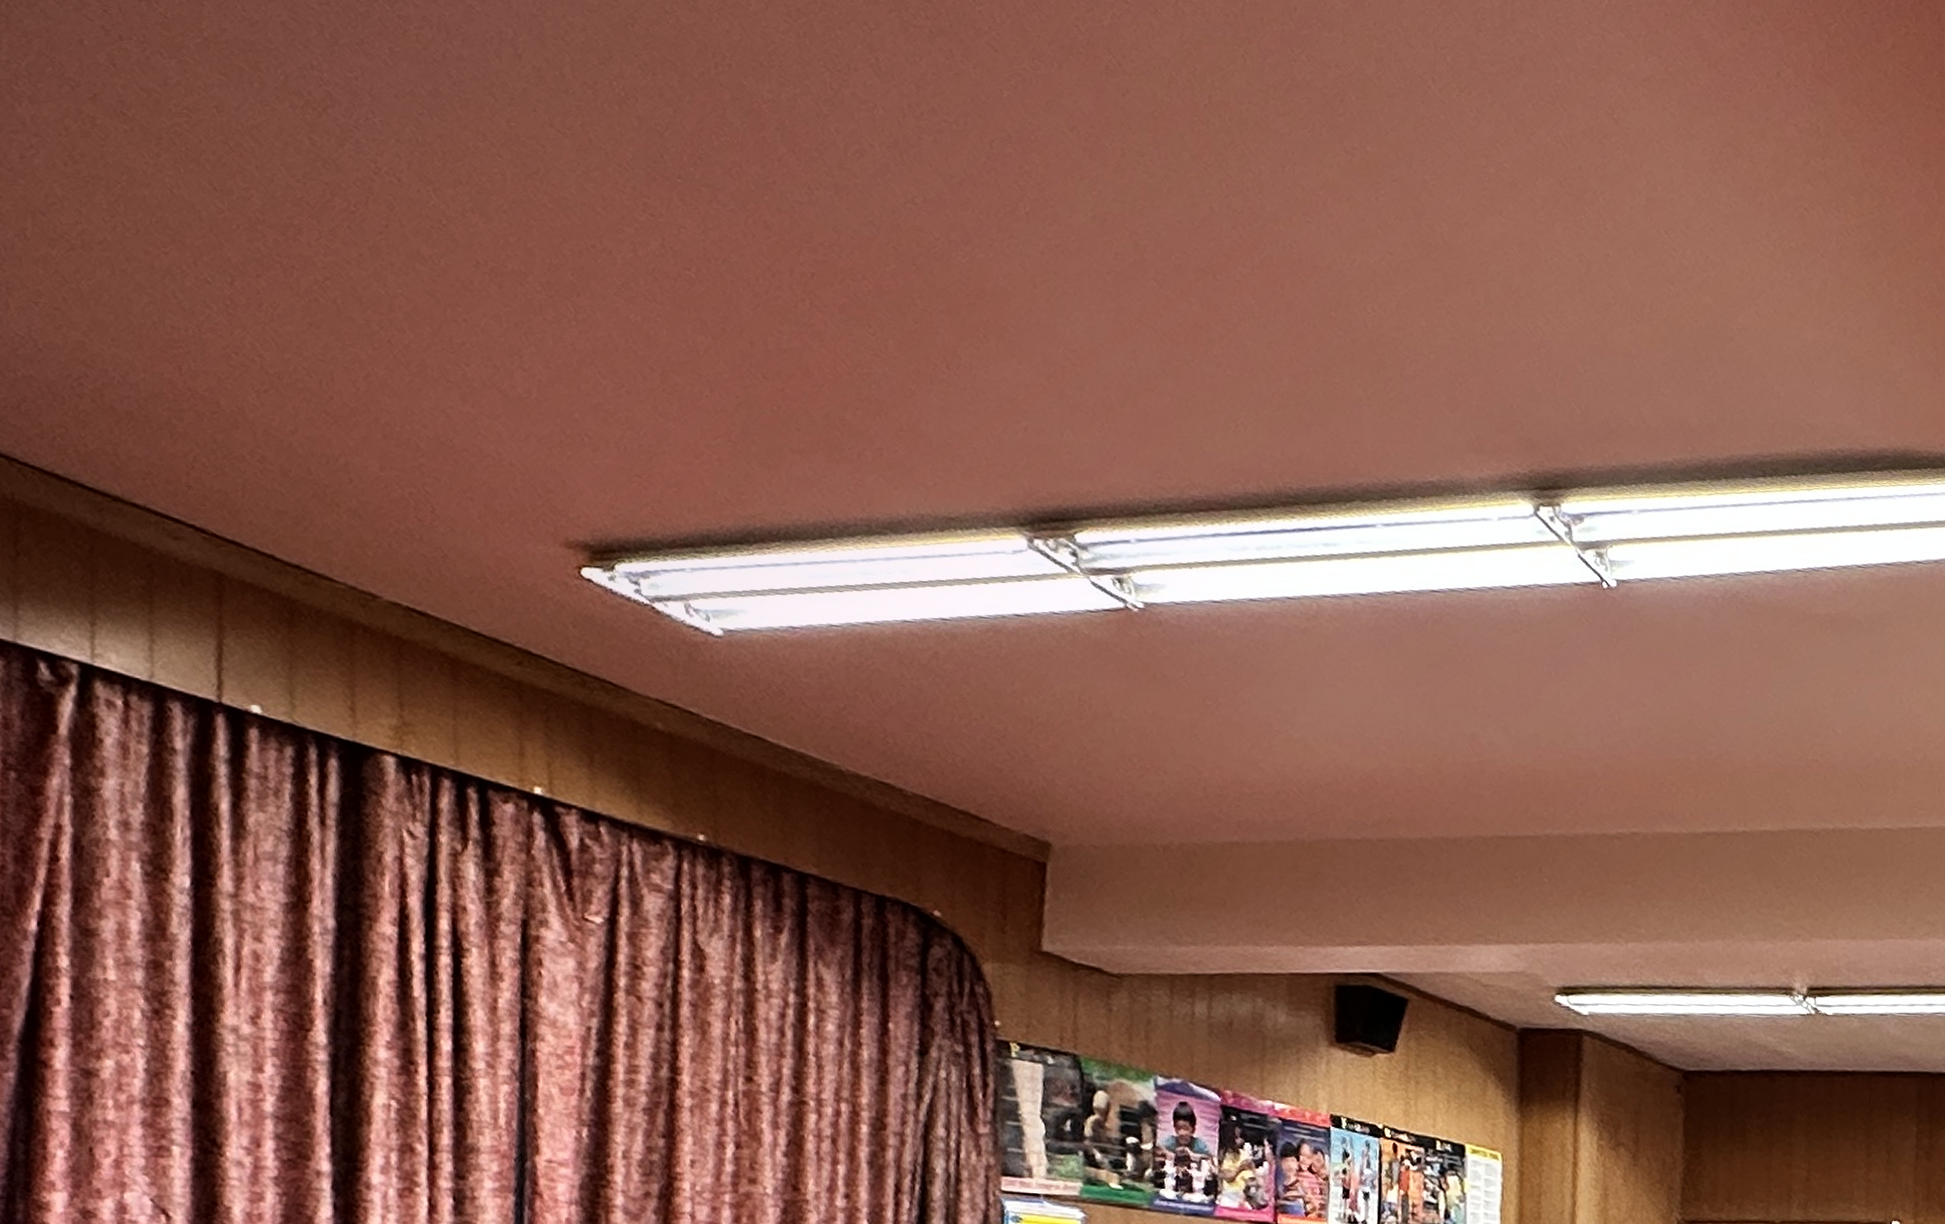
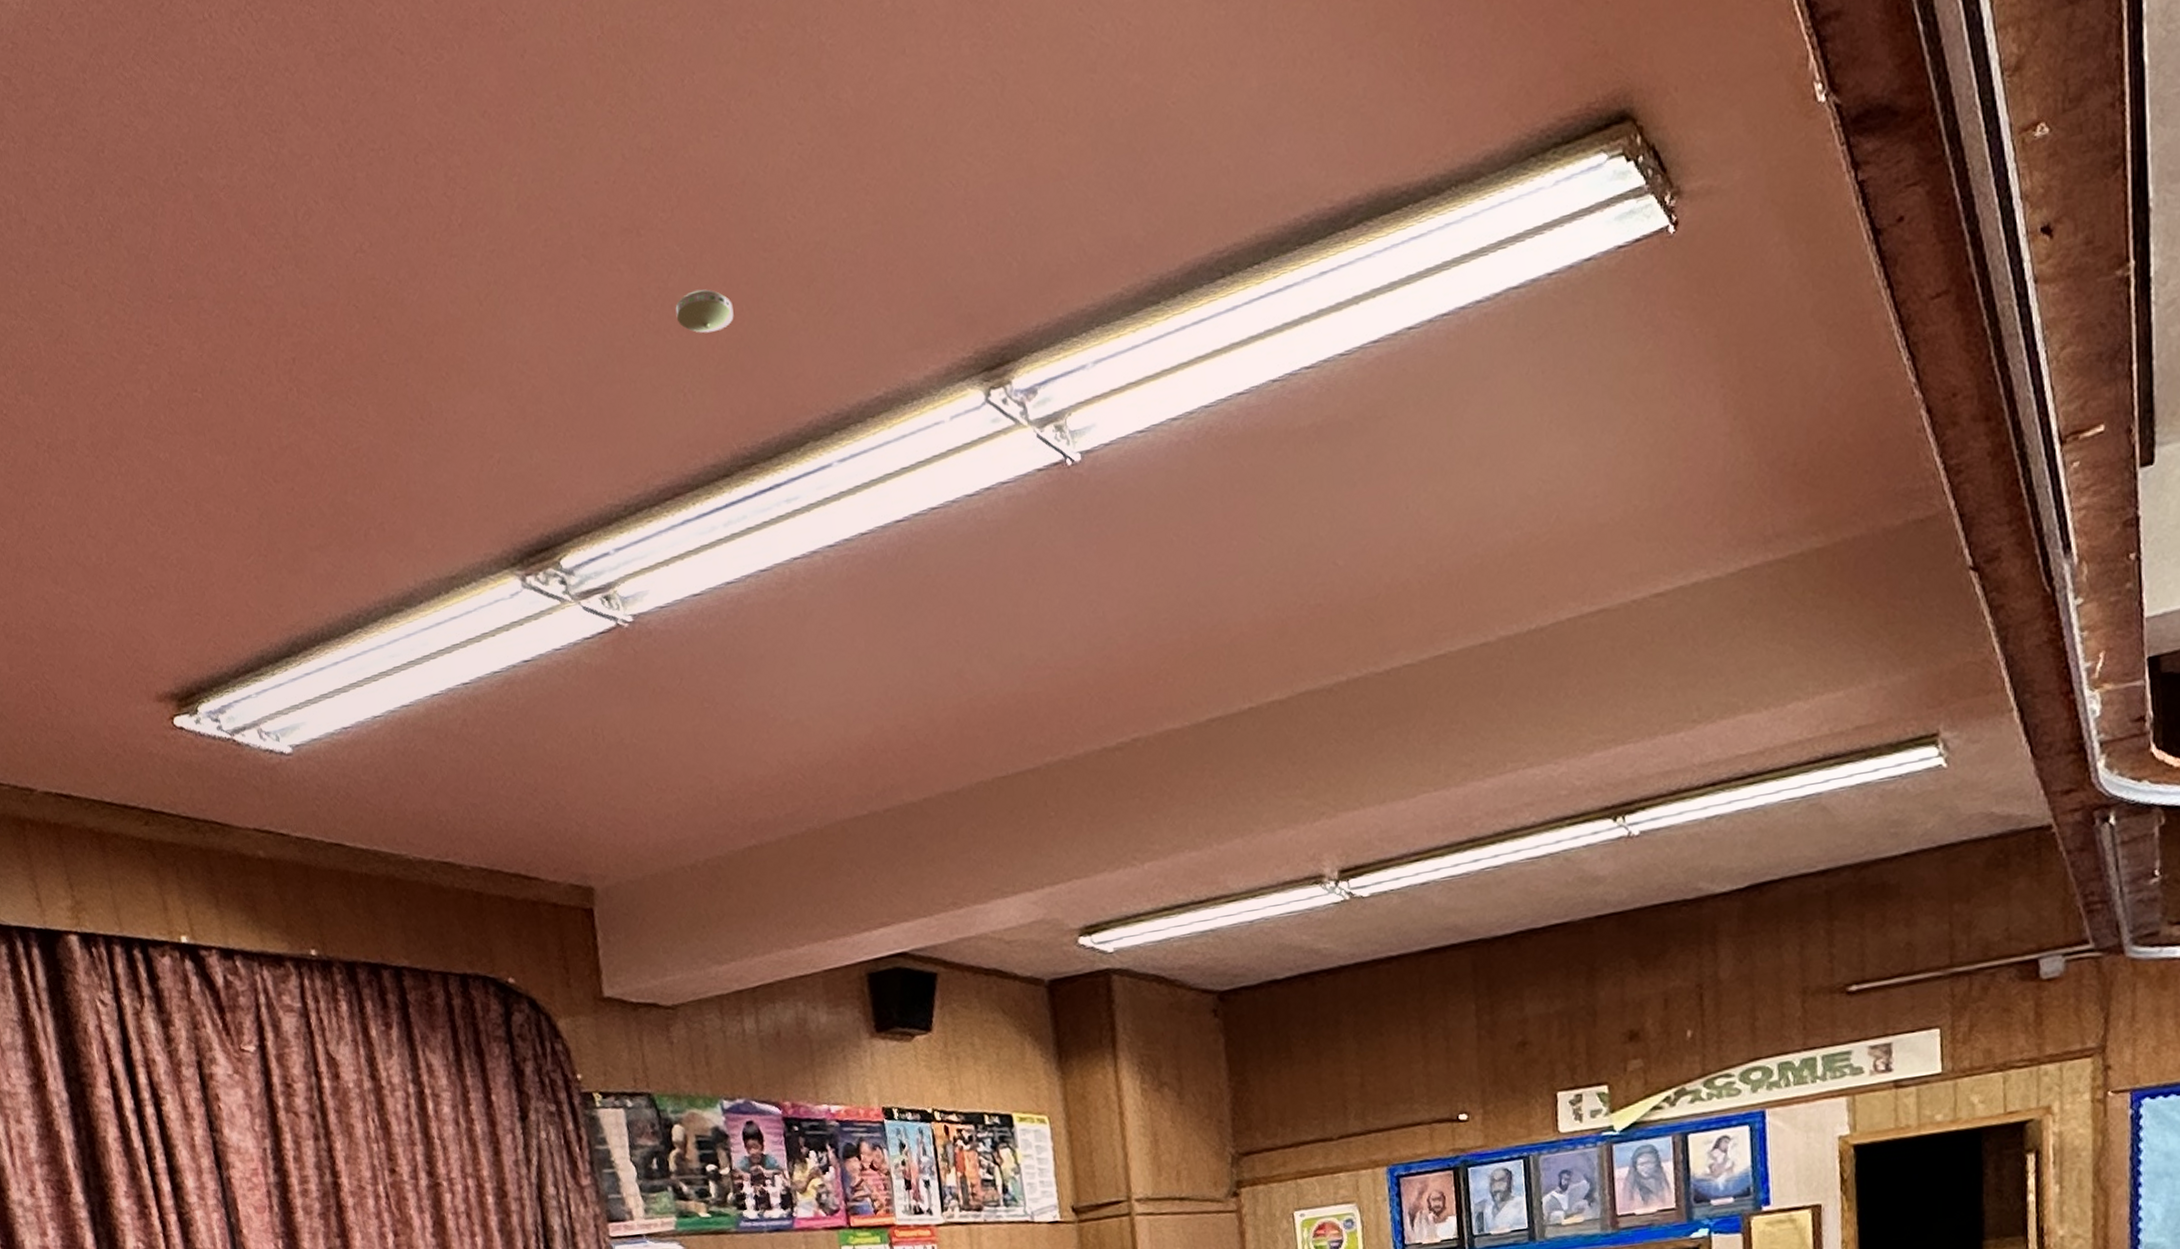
smoke detector: none [1240,341,1300,382] -> present [675,289,734,333]

